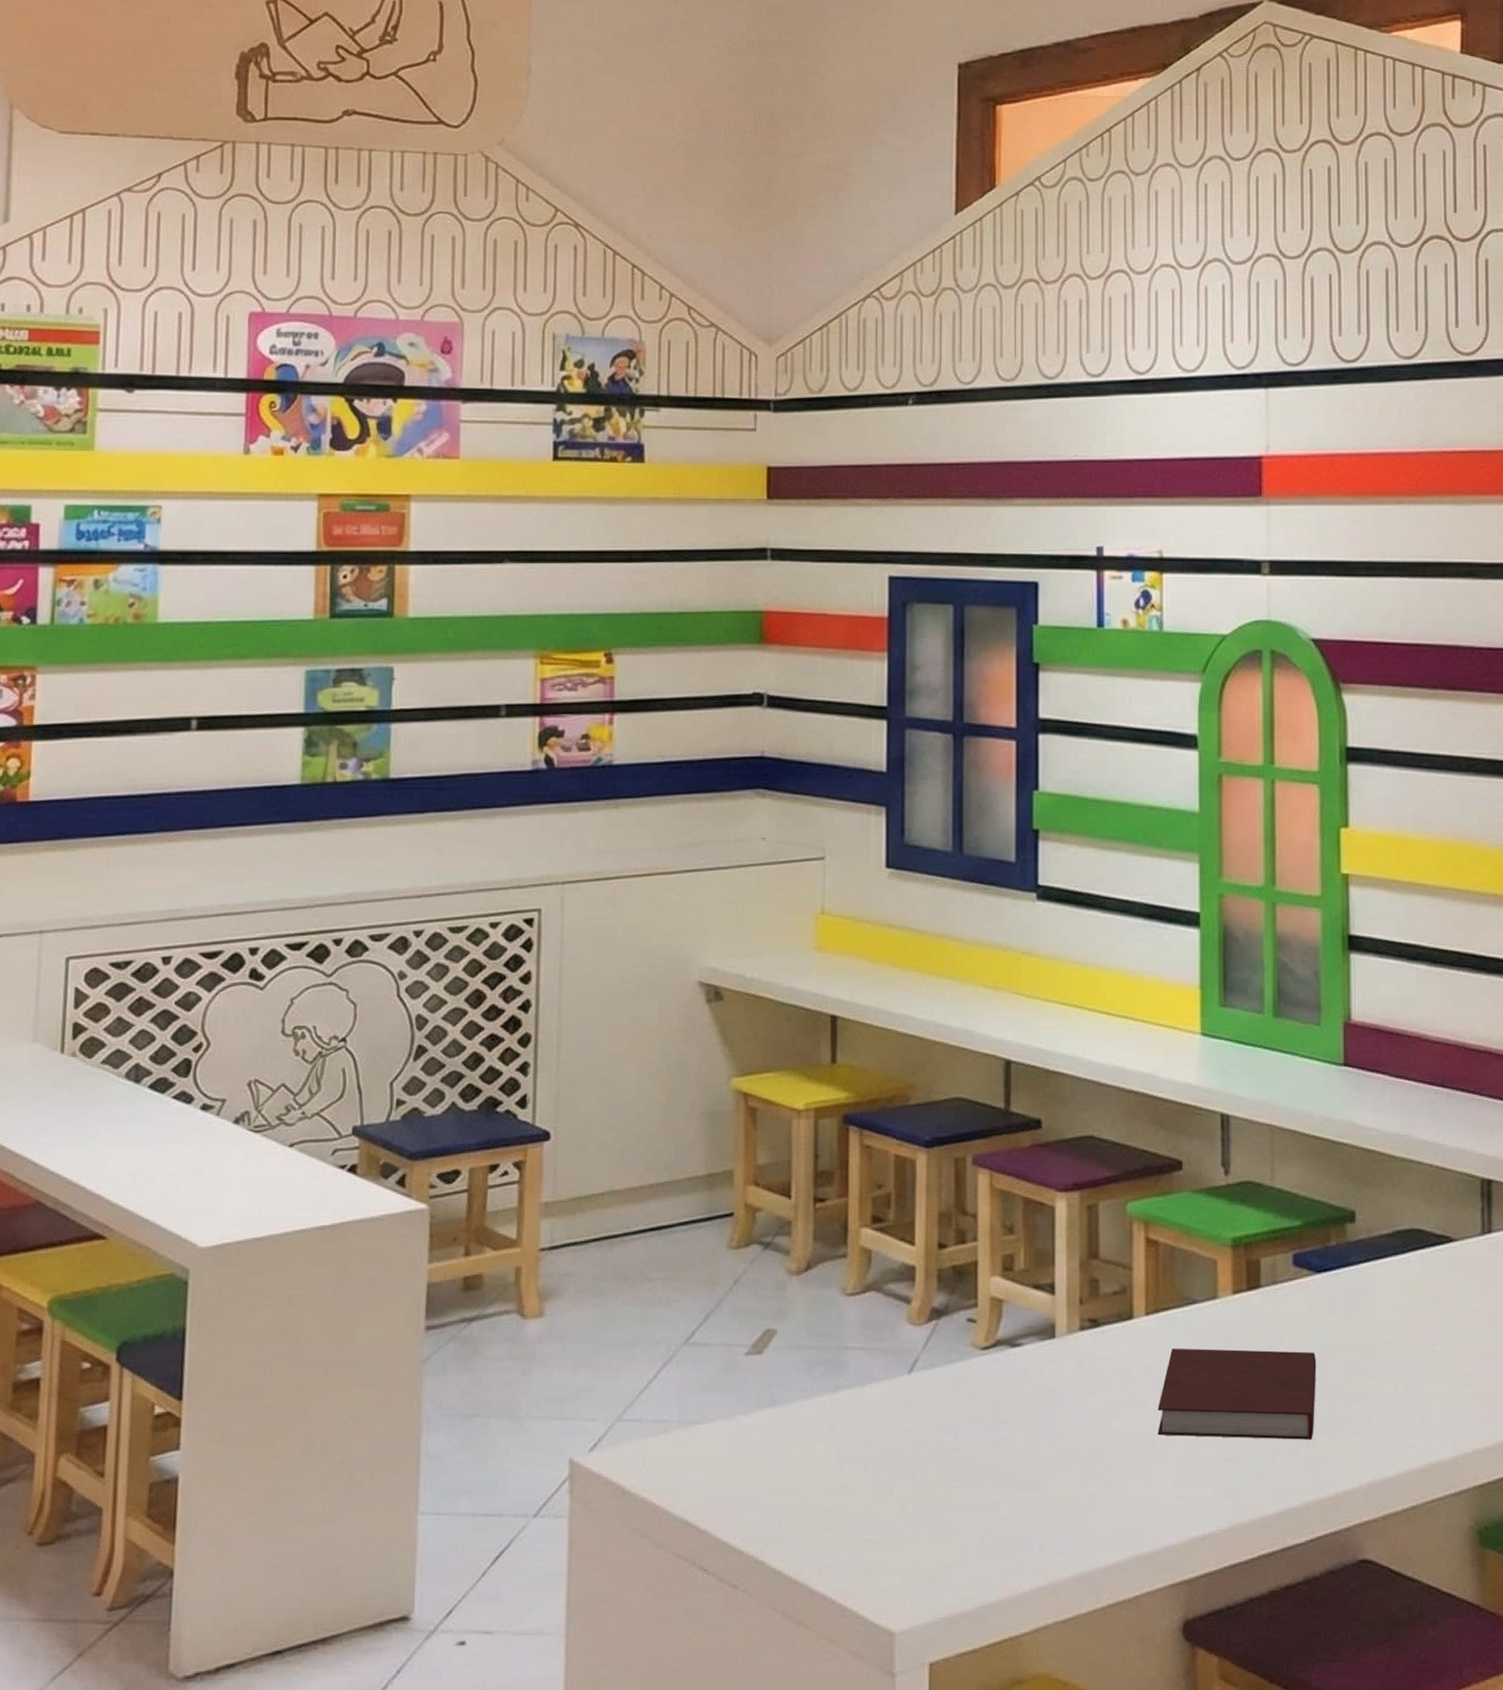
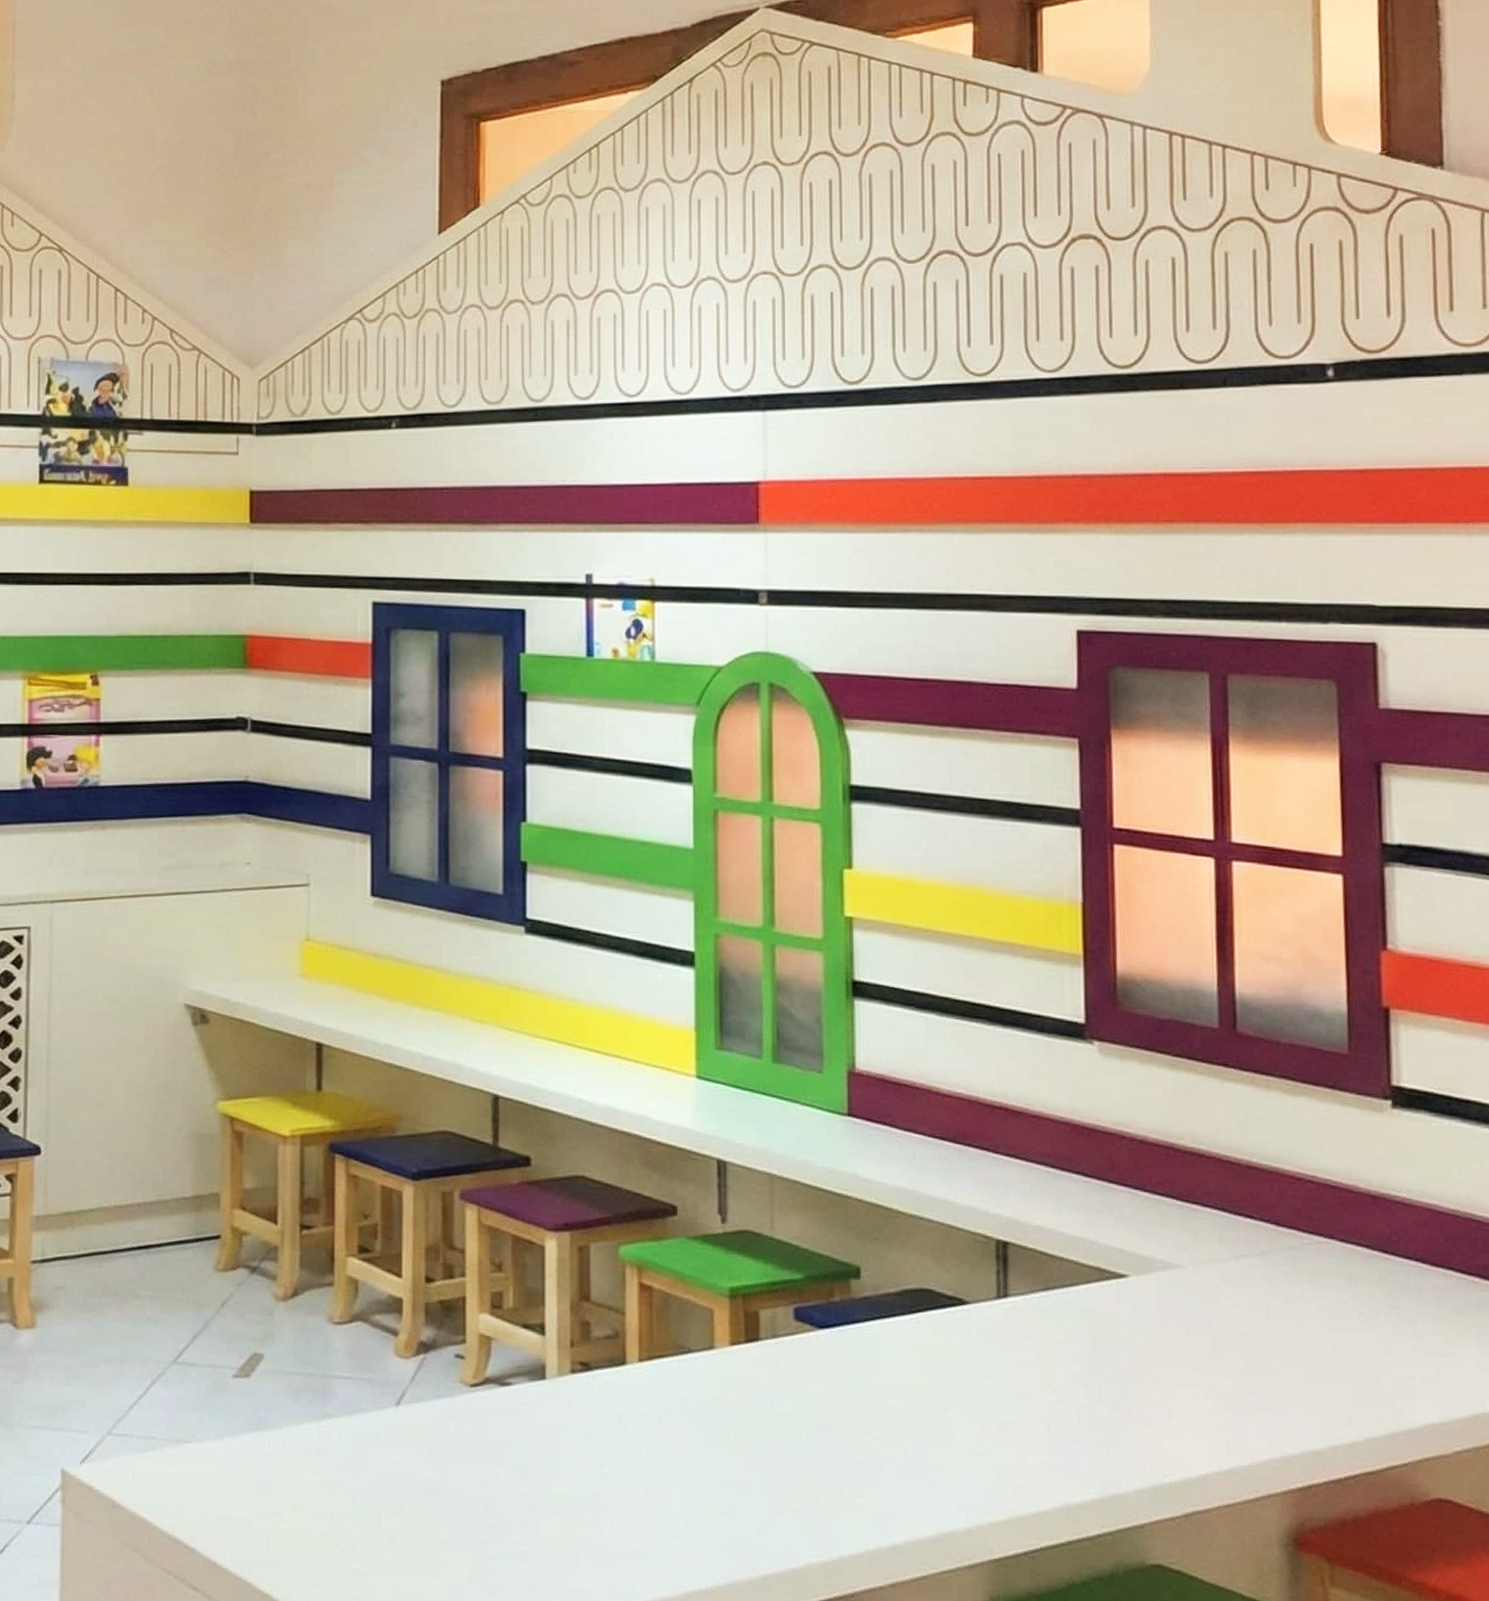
notebook: present [1157,1348,1317,1440] -> none [651,1396,820,1500]

